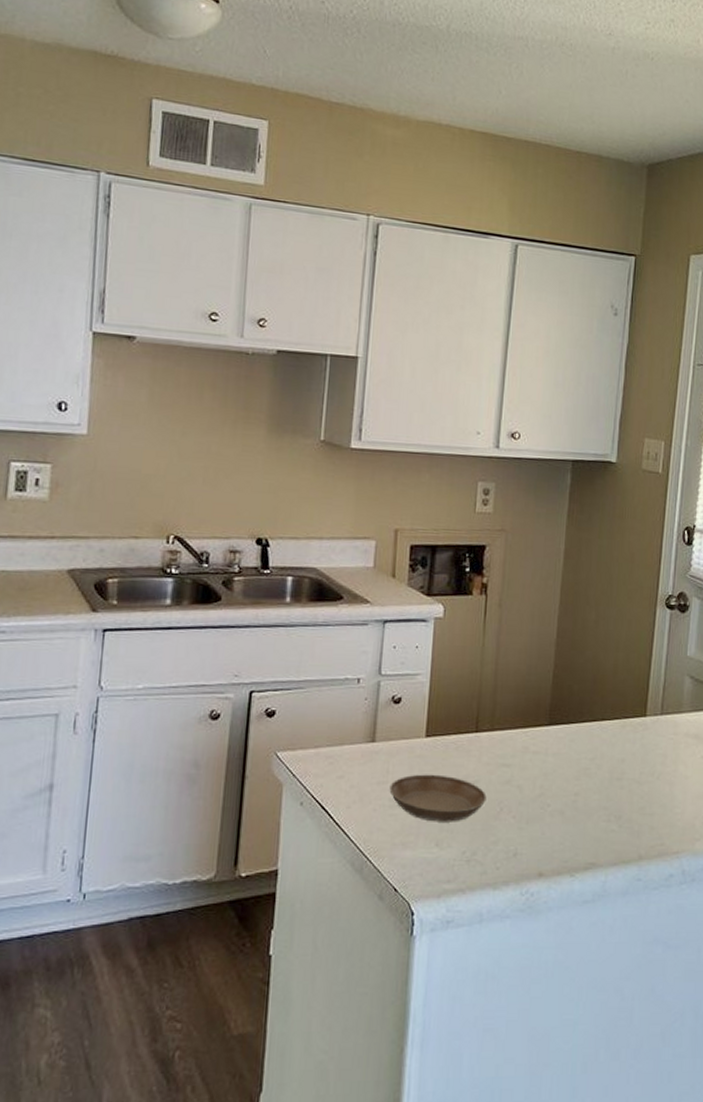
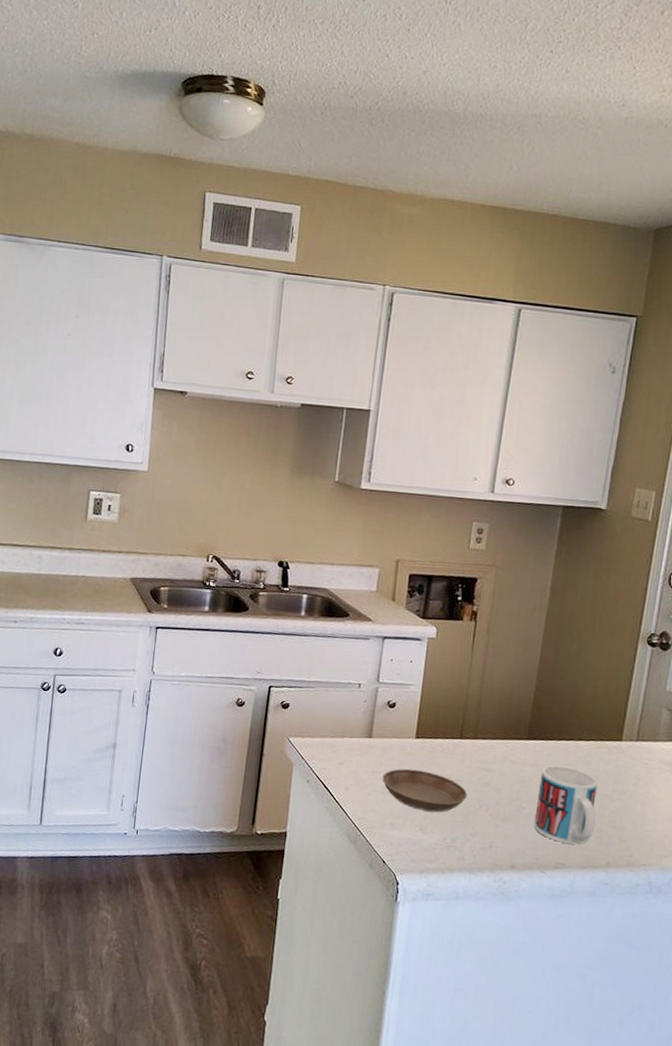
mug: none [560,751,625,839] -> present [534,765,598,845]

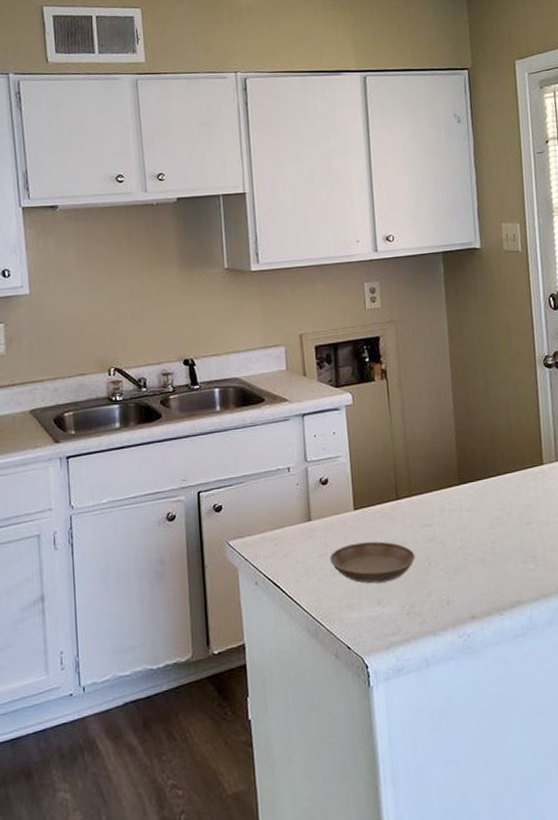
mug: present [534,765,598,845] -> none [478,502,539,580]

